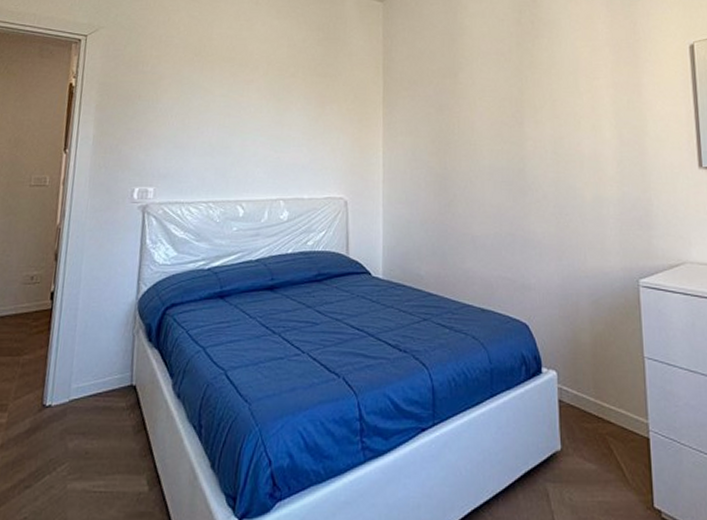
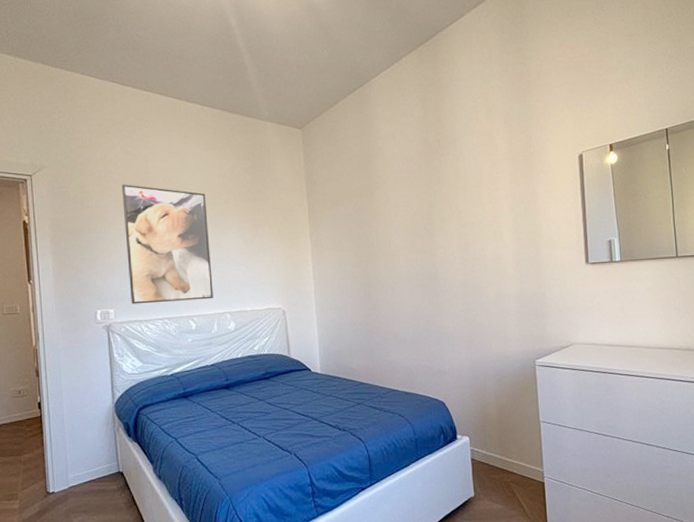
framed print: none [174,50,272,184] -> present [122,184,213,304]

